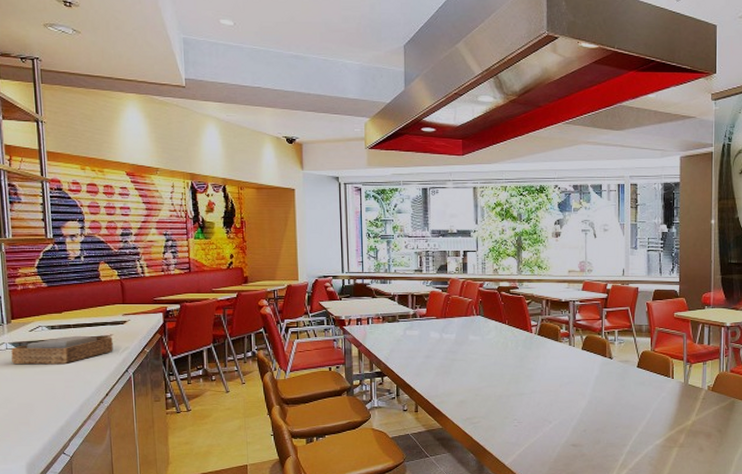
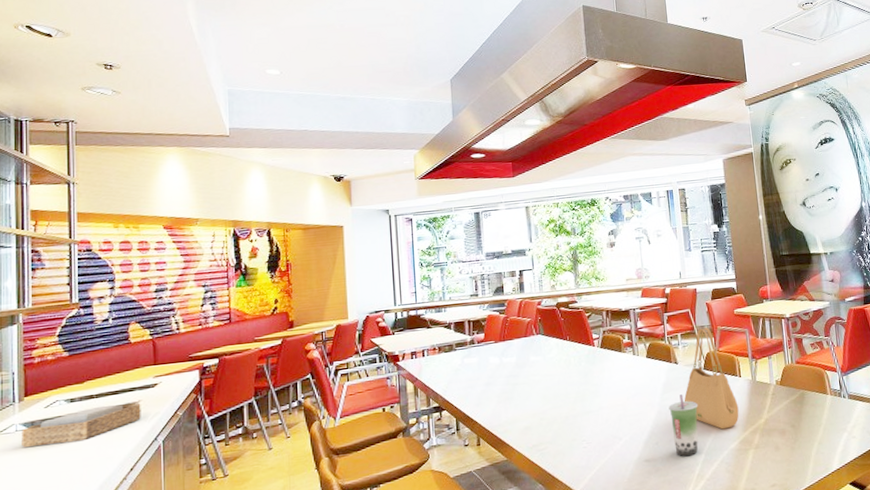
beverage cup: none [599,388,628,446] -> present [669,394,698,457]
handbag: none [614,327,668,426] -> present [683,327,739,430]

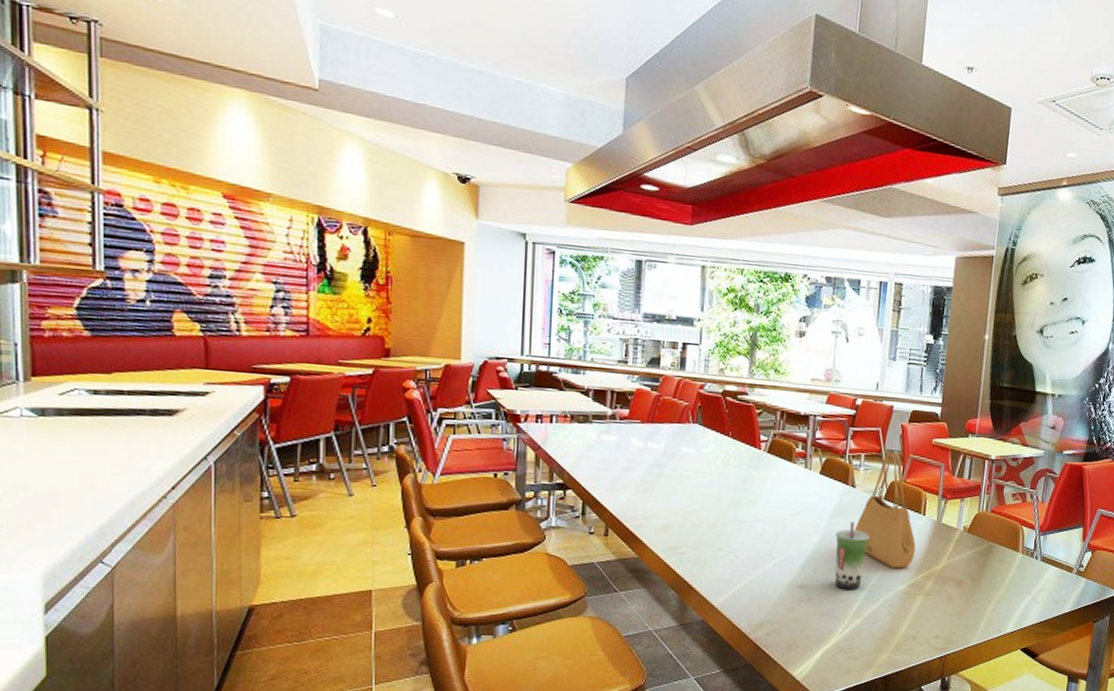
napkin holder: present [22,402,141,448] -> none [28,405,187,444]

